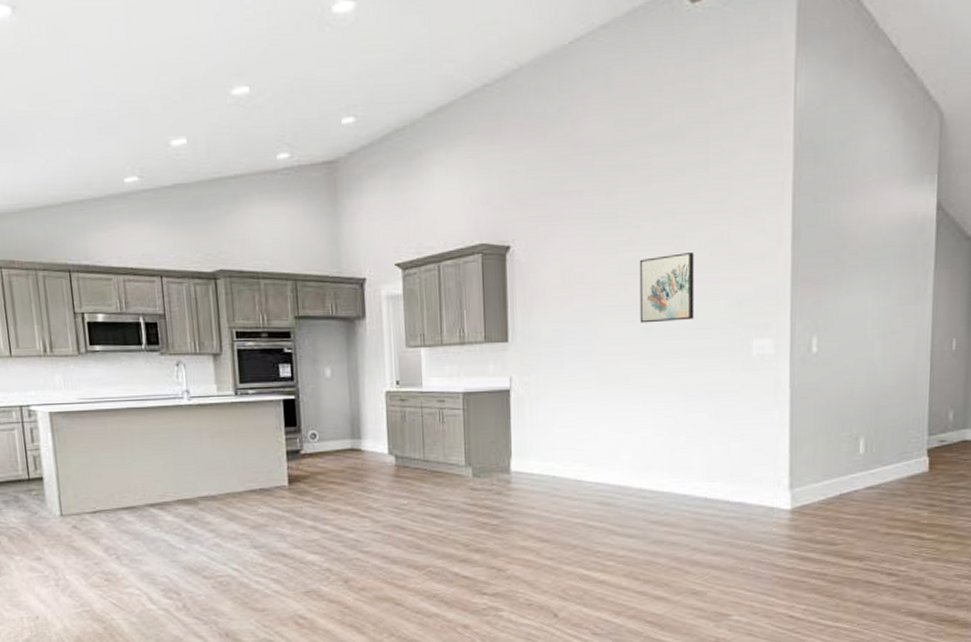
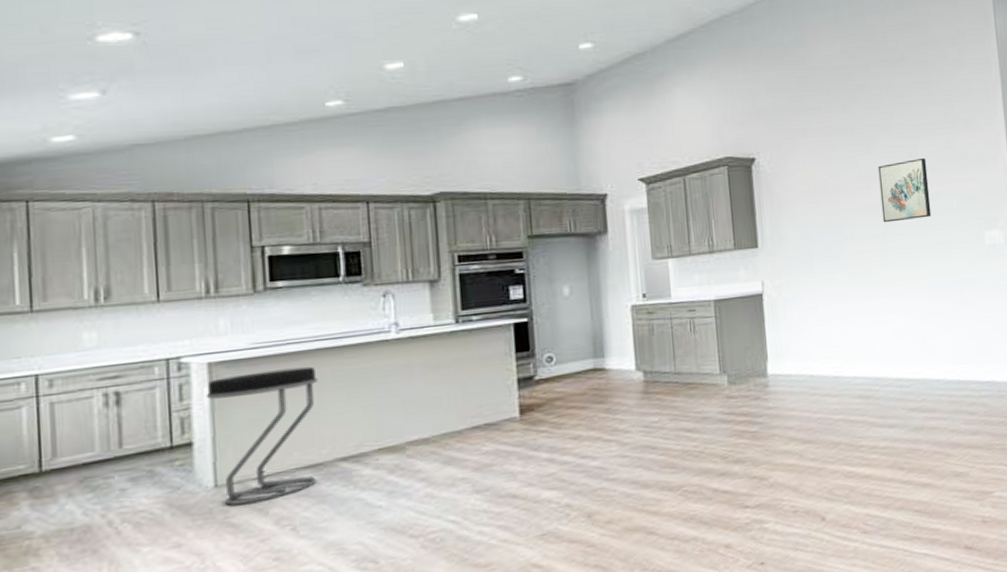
stool: none [49,423,132,533] -> present [205,366,319,506]

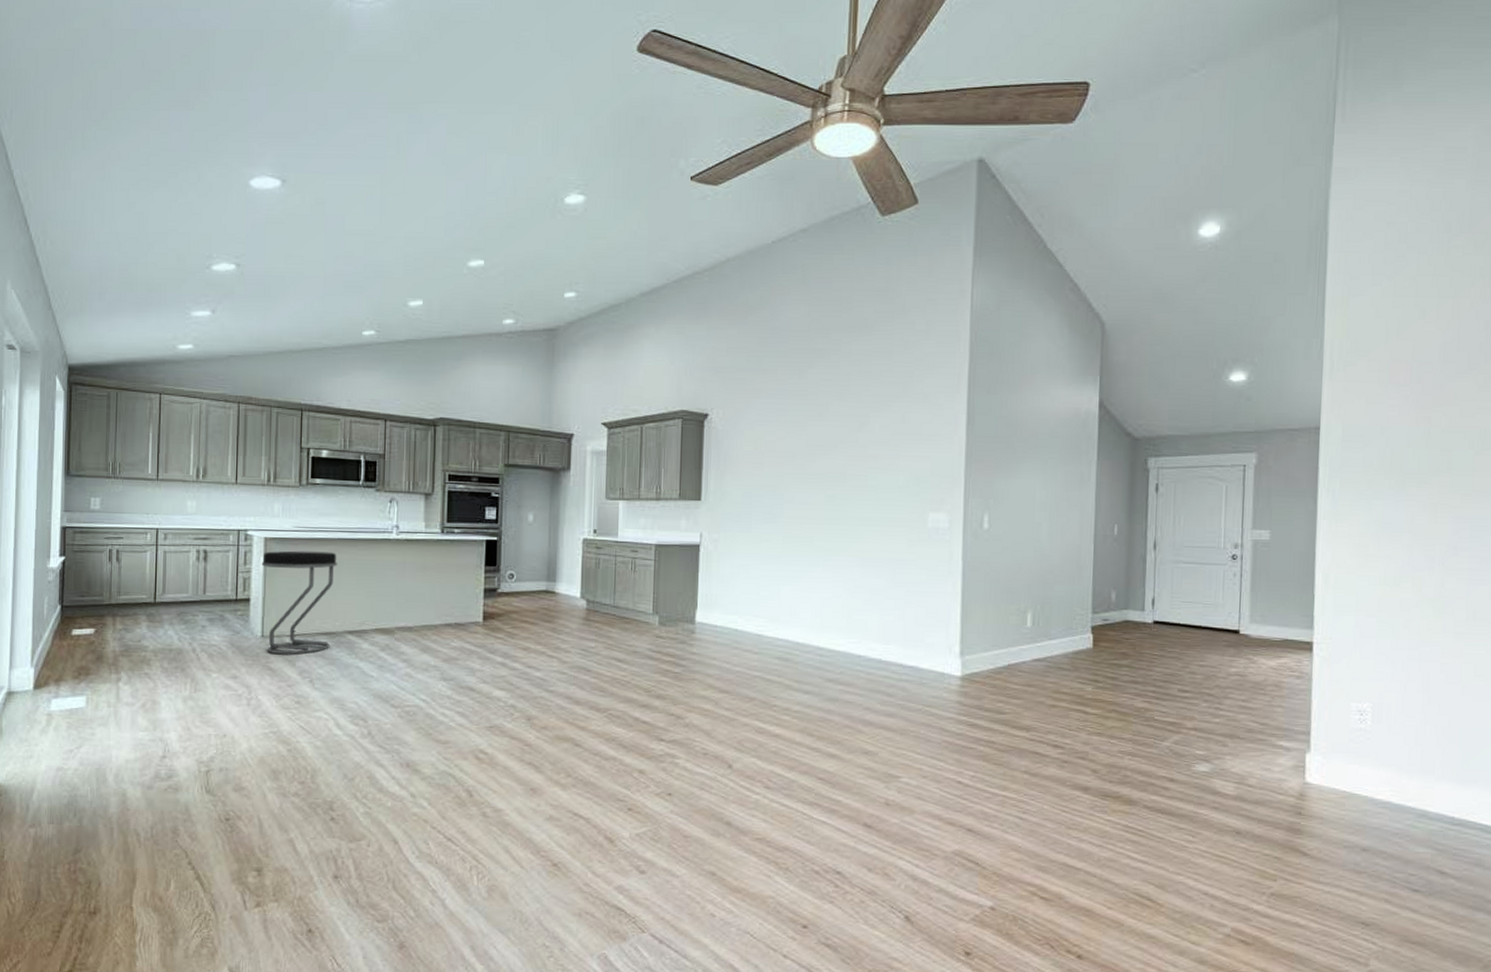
wall art: present [878,158,932,223] -> none [824,430,877,492]

